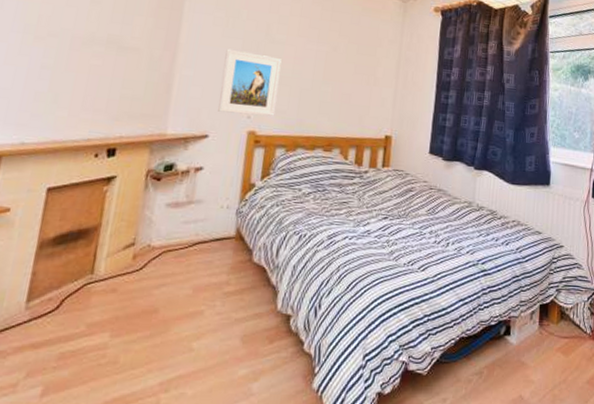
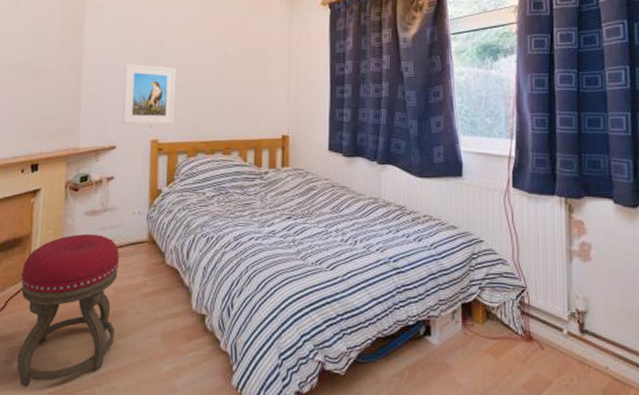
stool: none [68,227,202,396] -> present [17,233,119,387]

